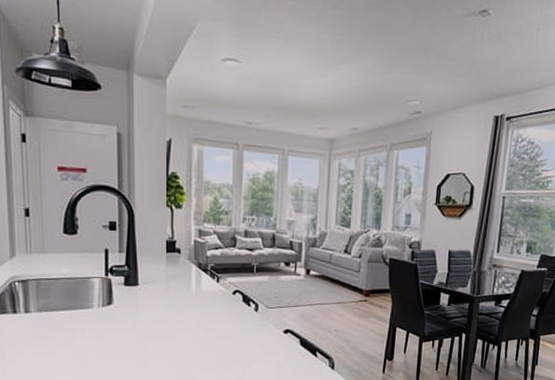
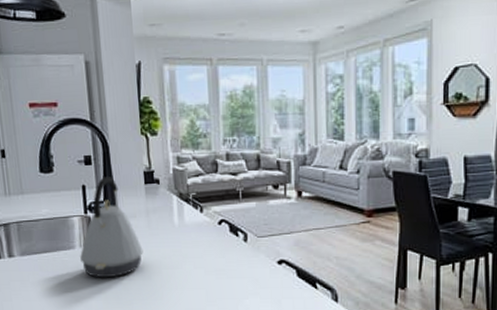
kettle: none [98,243,160,338] -> present [80,177,143,278]

